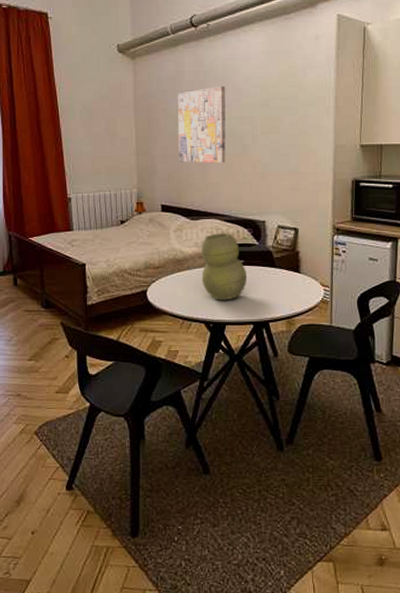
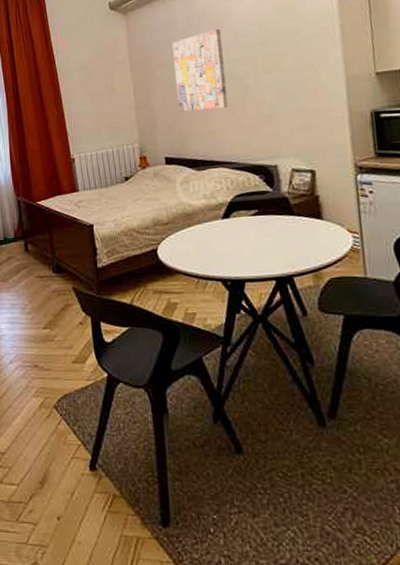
vase: present [201,233,248,301] -> none [210,181,264,256]

